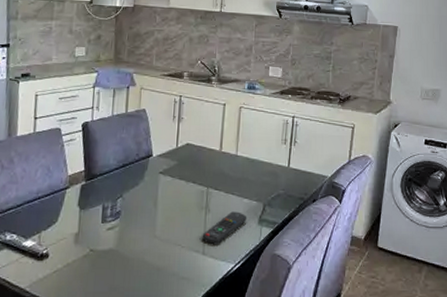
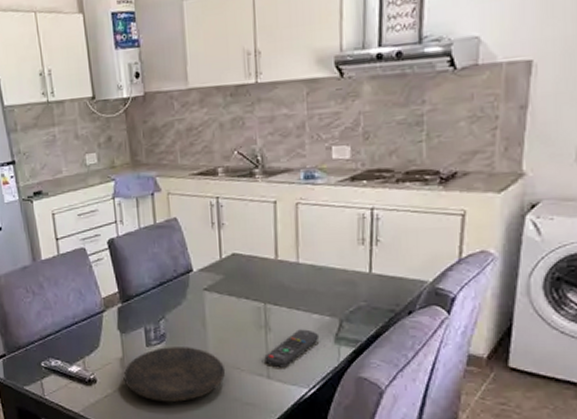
plate: none [75,224,169,277] -> present [123,347,226,402]

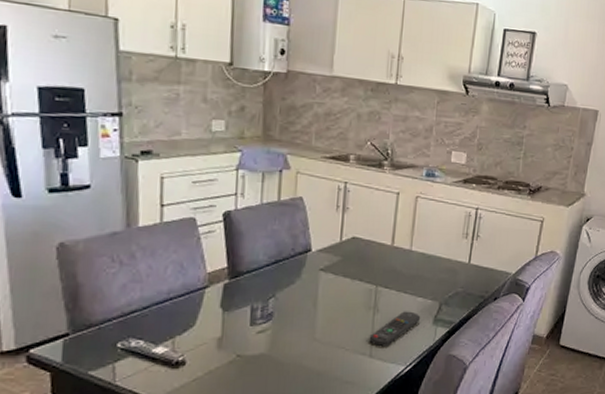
plate: present [123,347,226,402] -> none [218,326,331,383]

